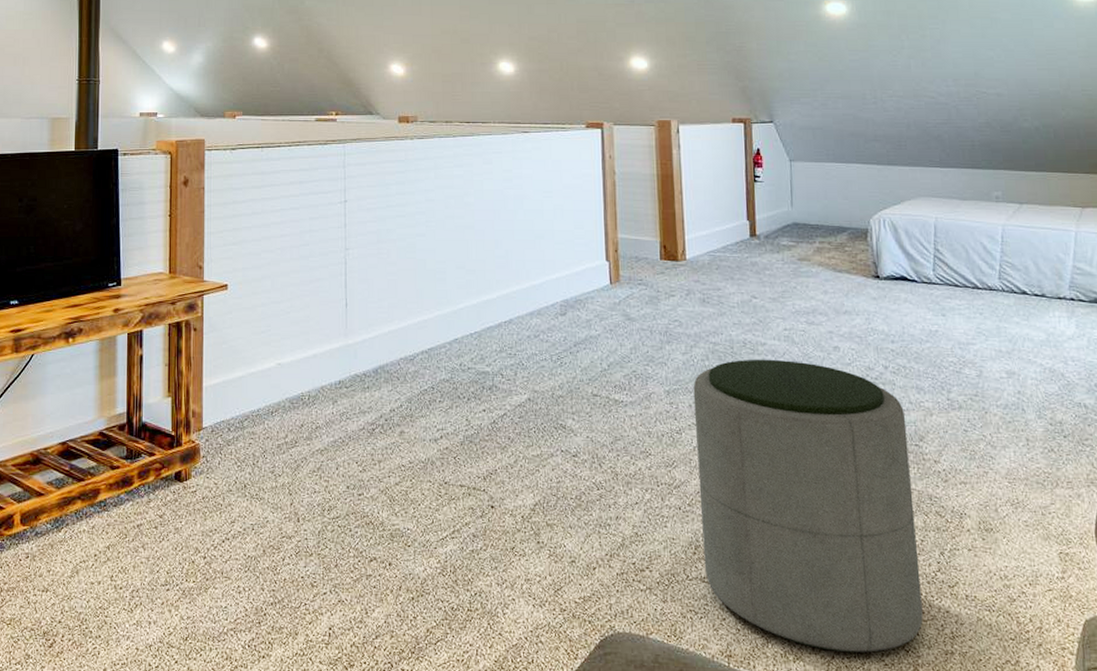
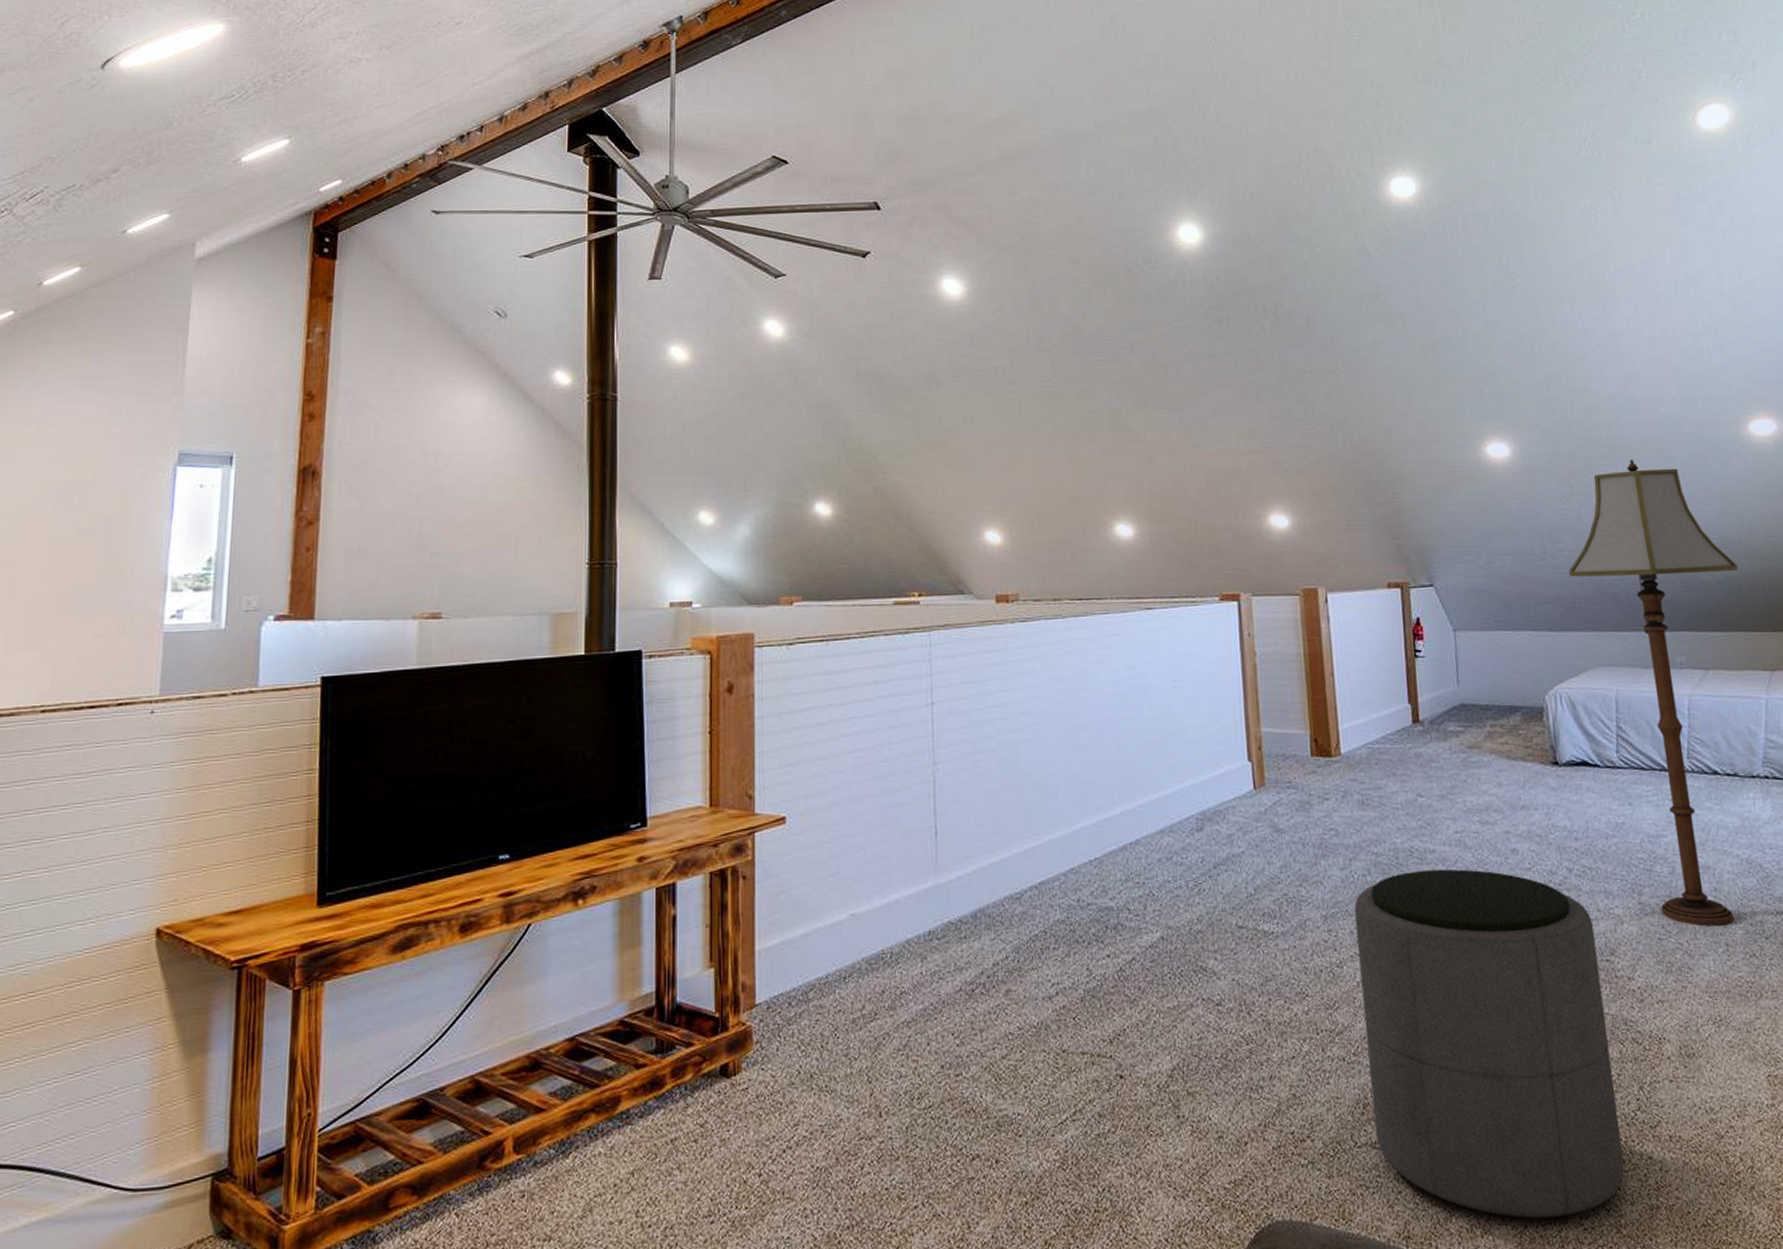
floor lamp: none [896,19,1055,423] -> present [1569,459,1738,926]

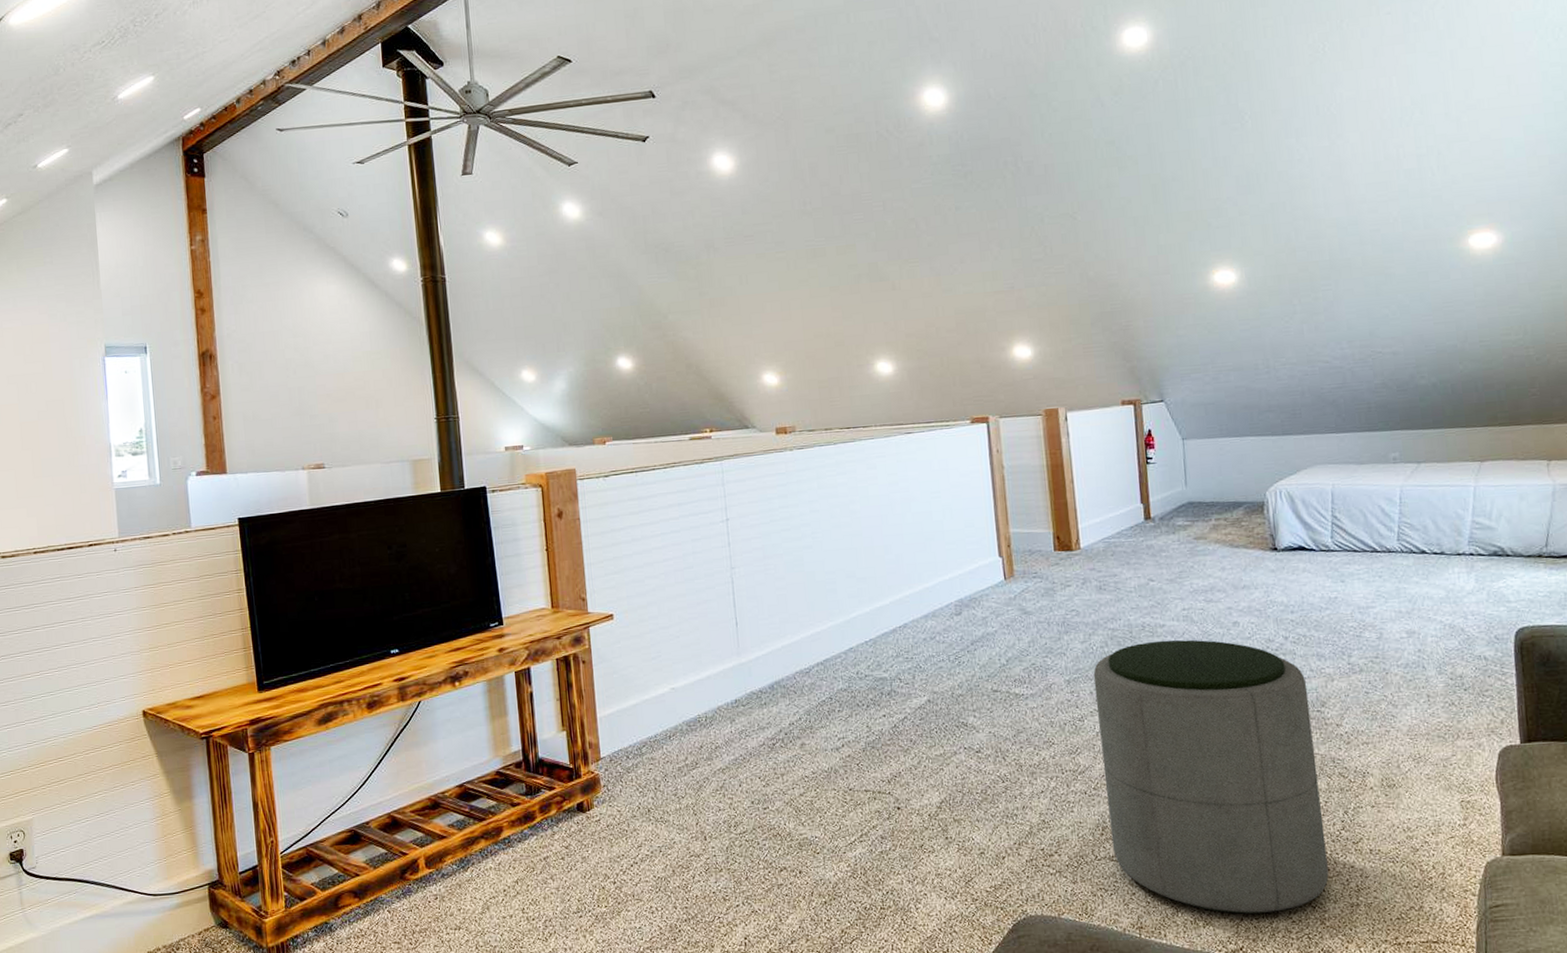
floor lamp: present [1569,459,1738,926] -> none [1290,278,1452,681]

